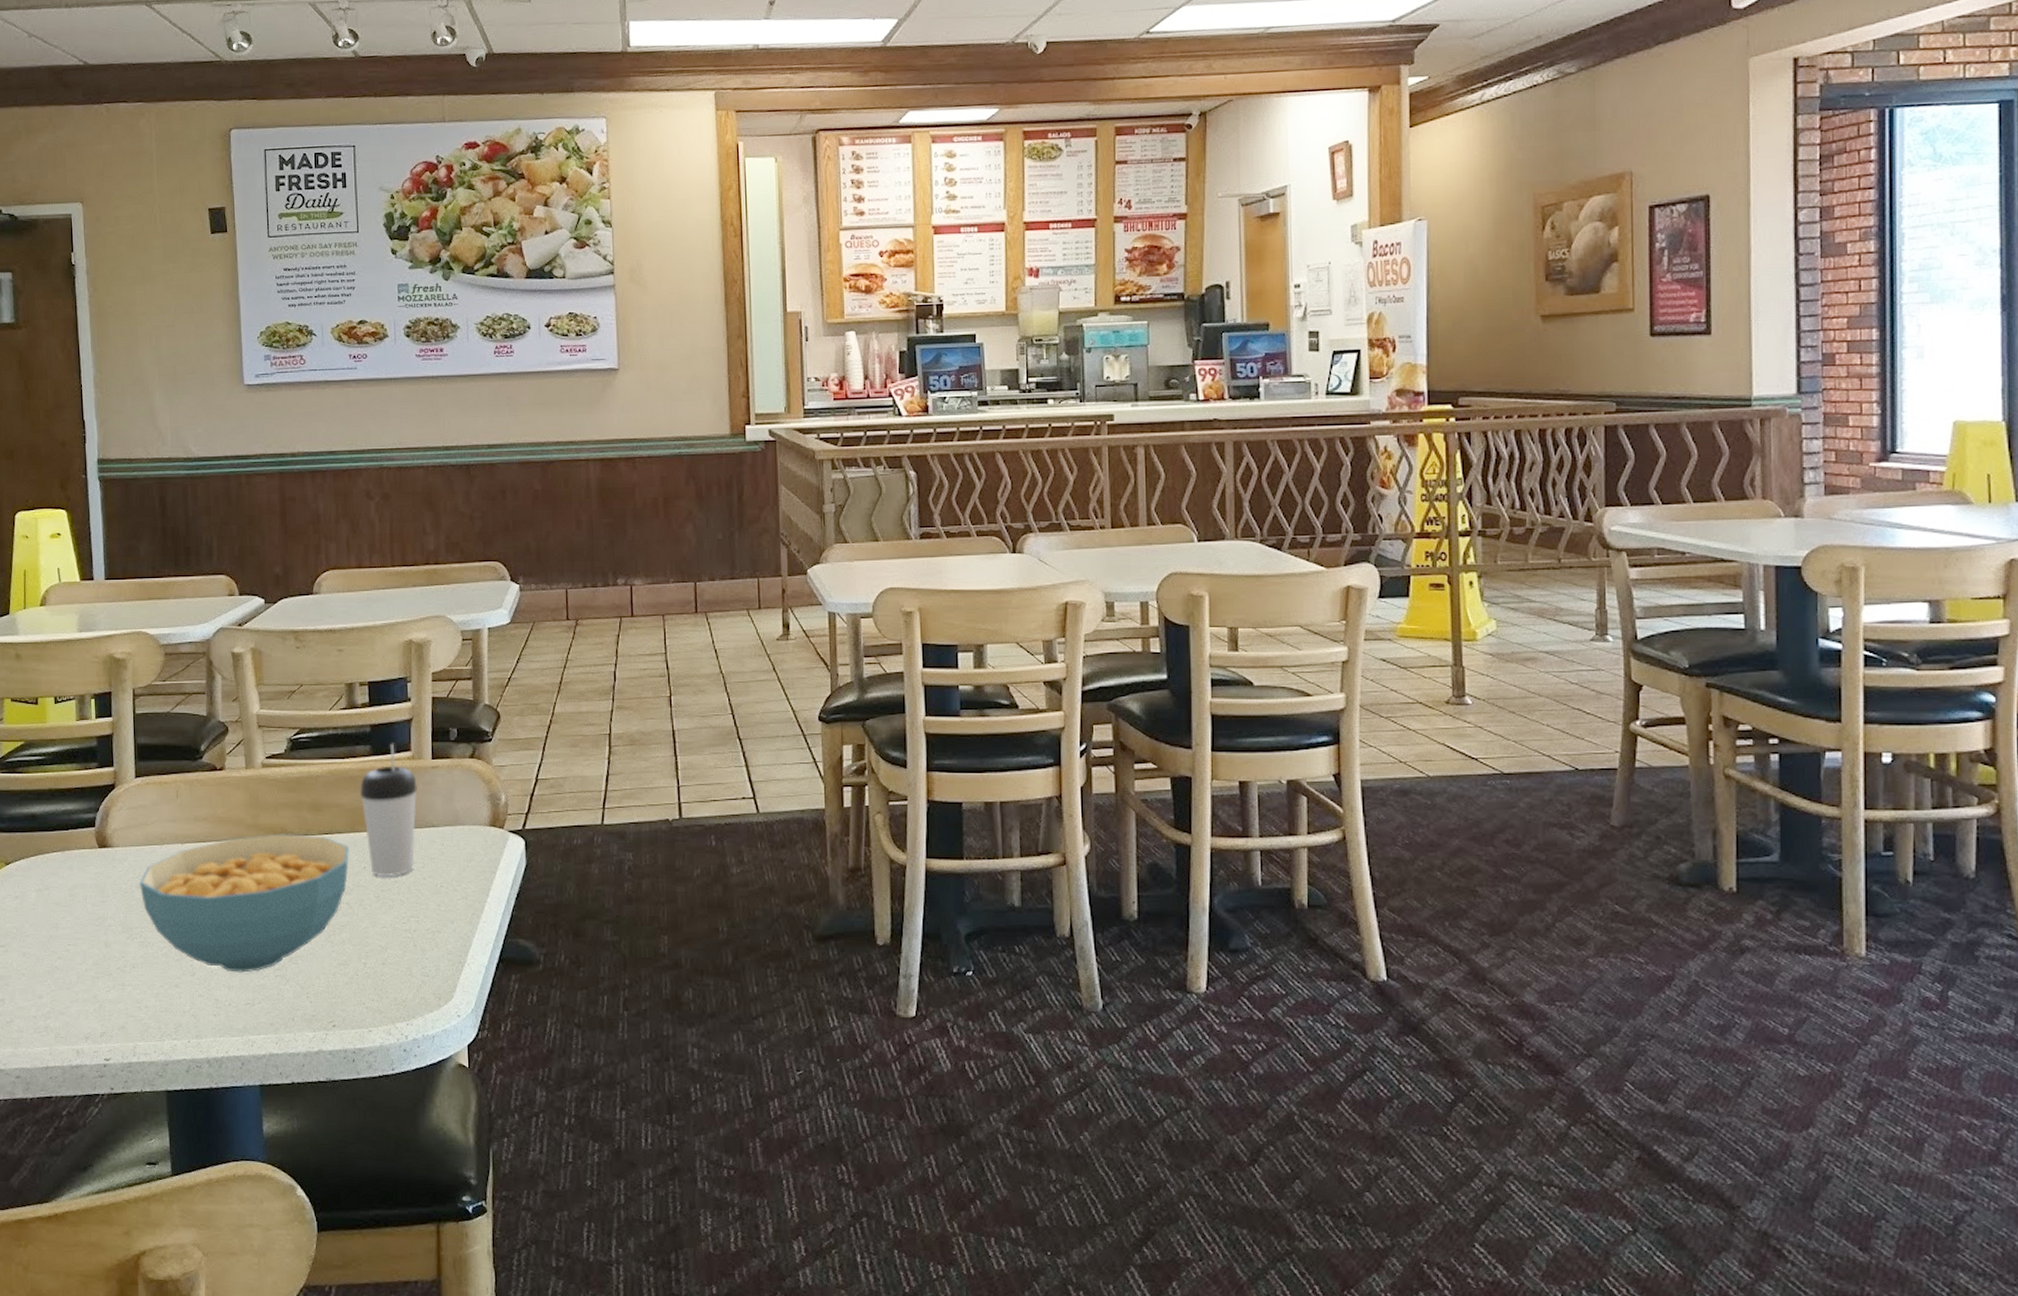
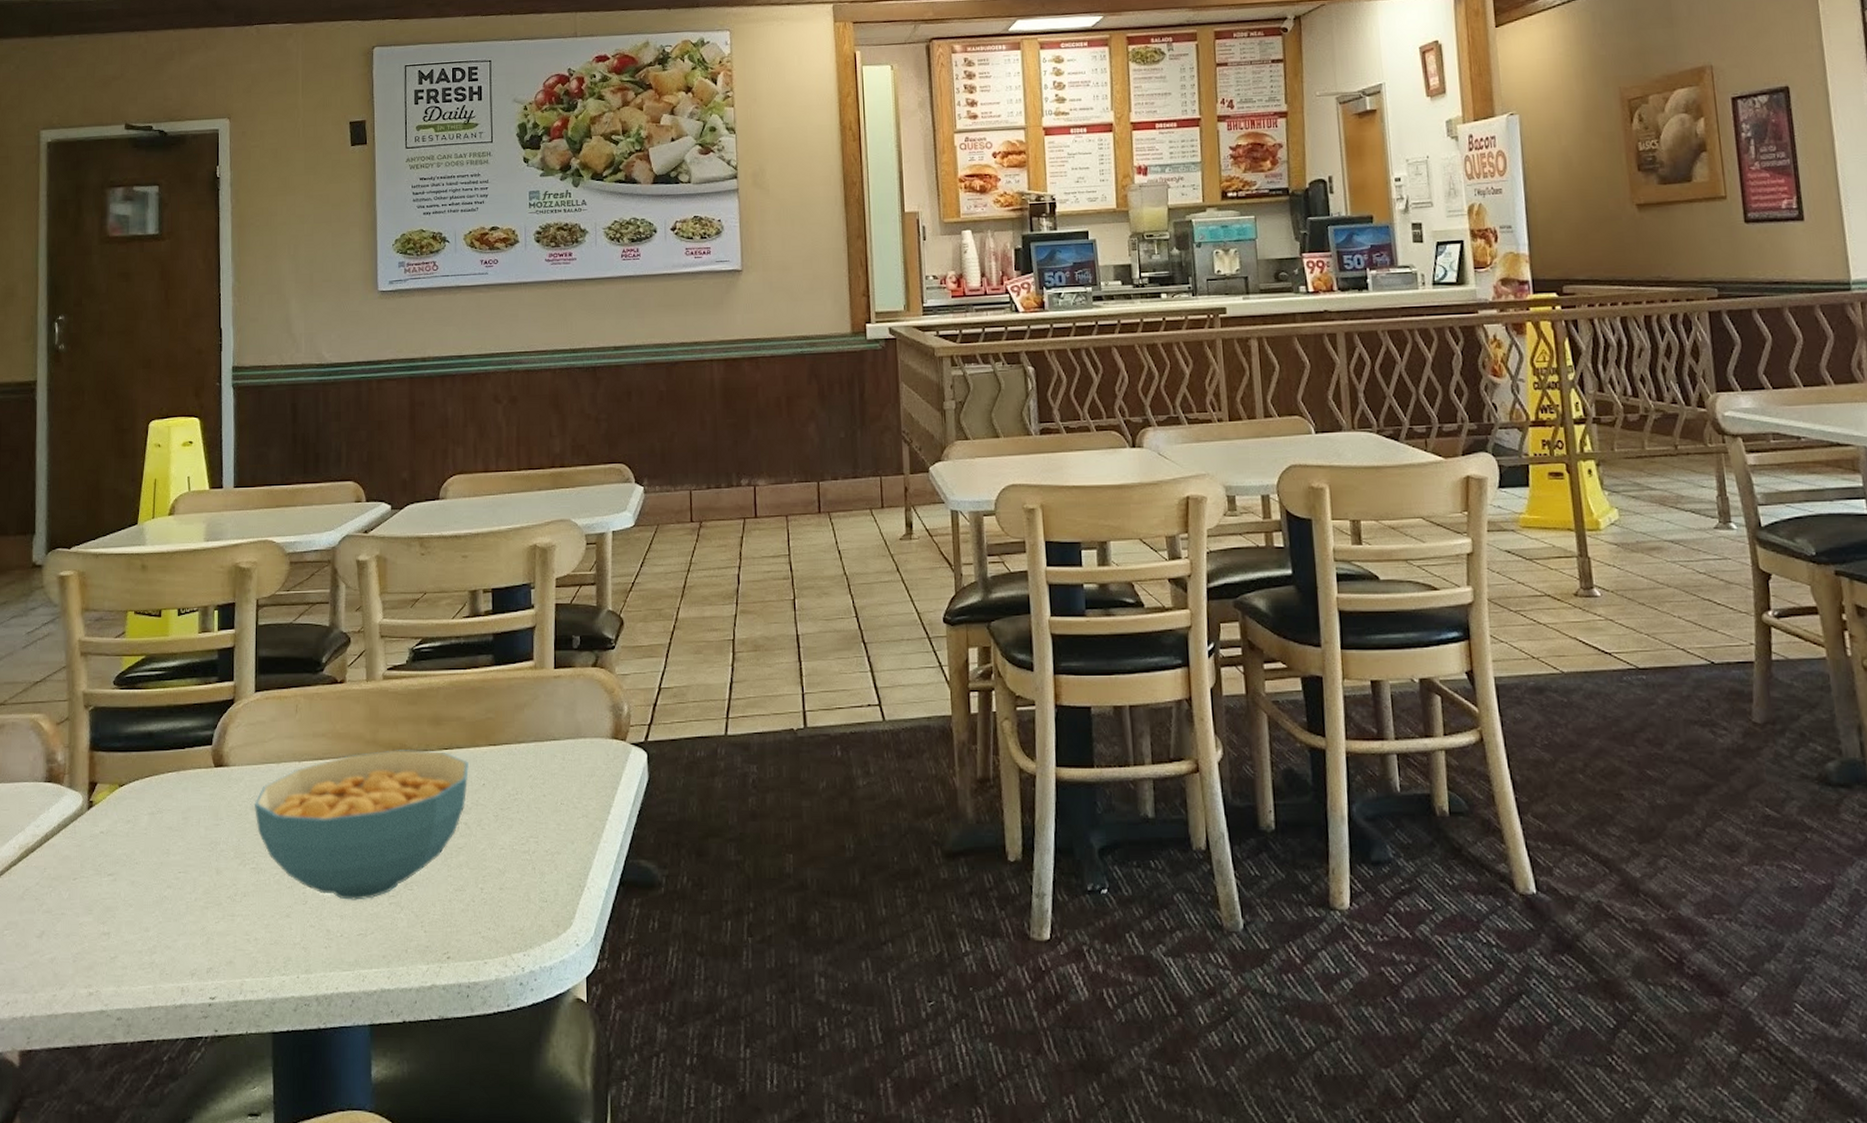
beverage cup: present [359,743,417,876] -> none [480,652,539,793]

